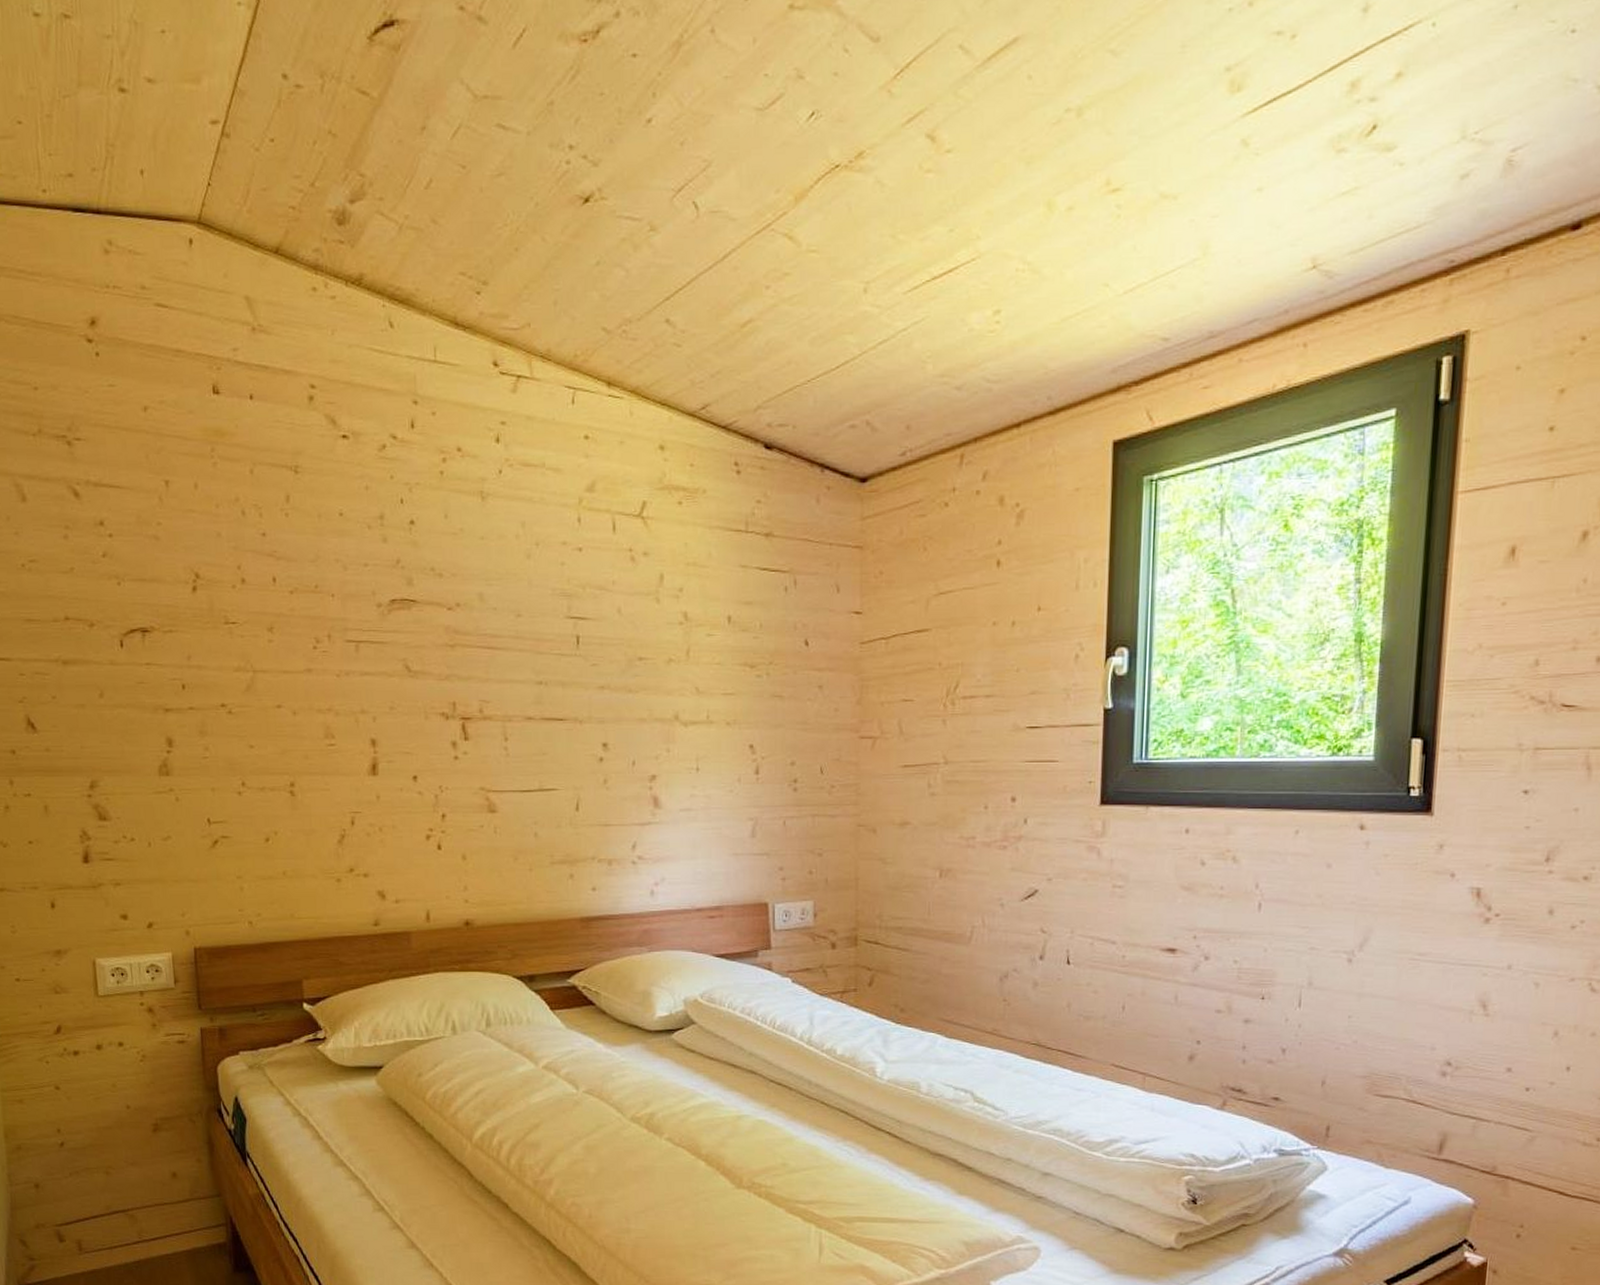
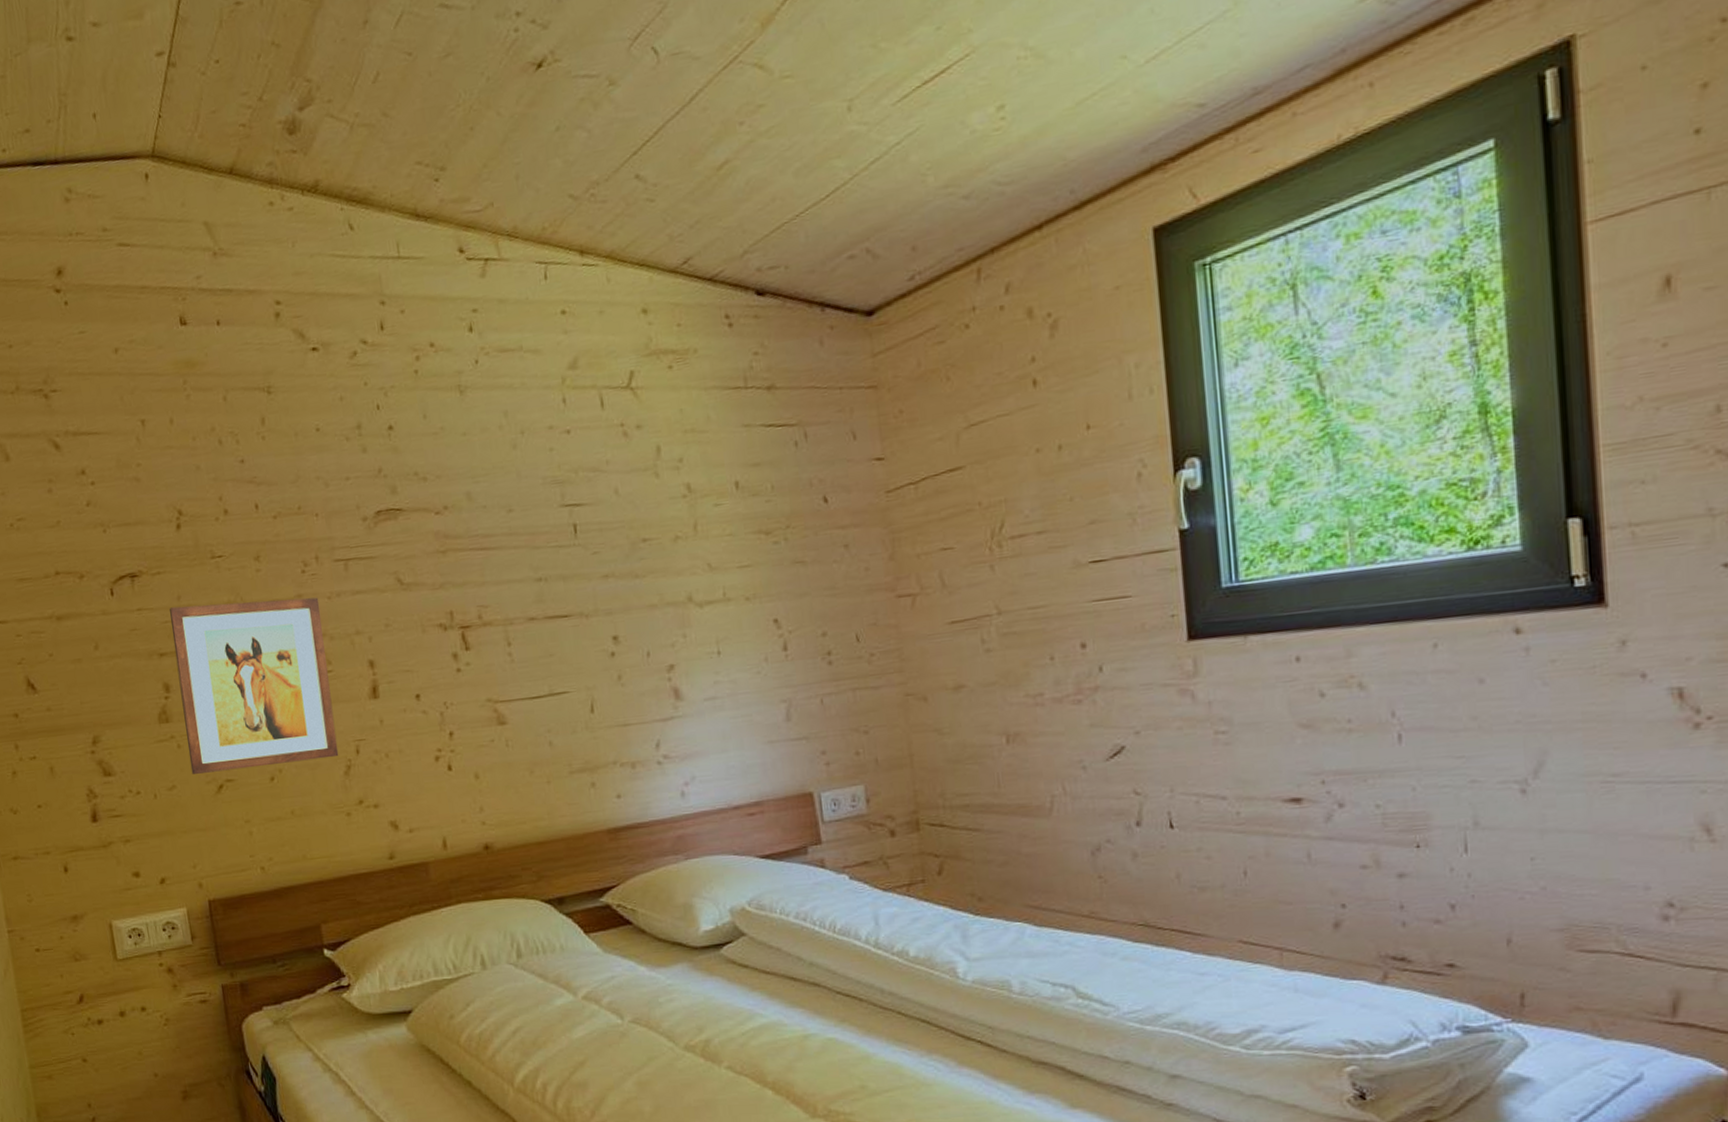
wall art: none [178,666,334,827] -> present [169,597,339,774]

